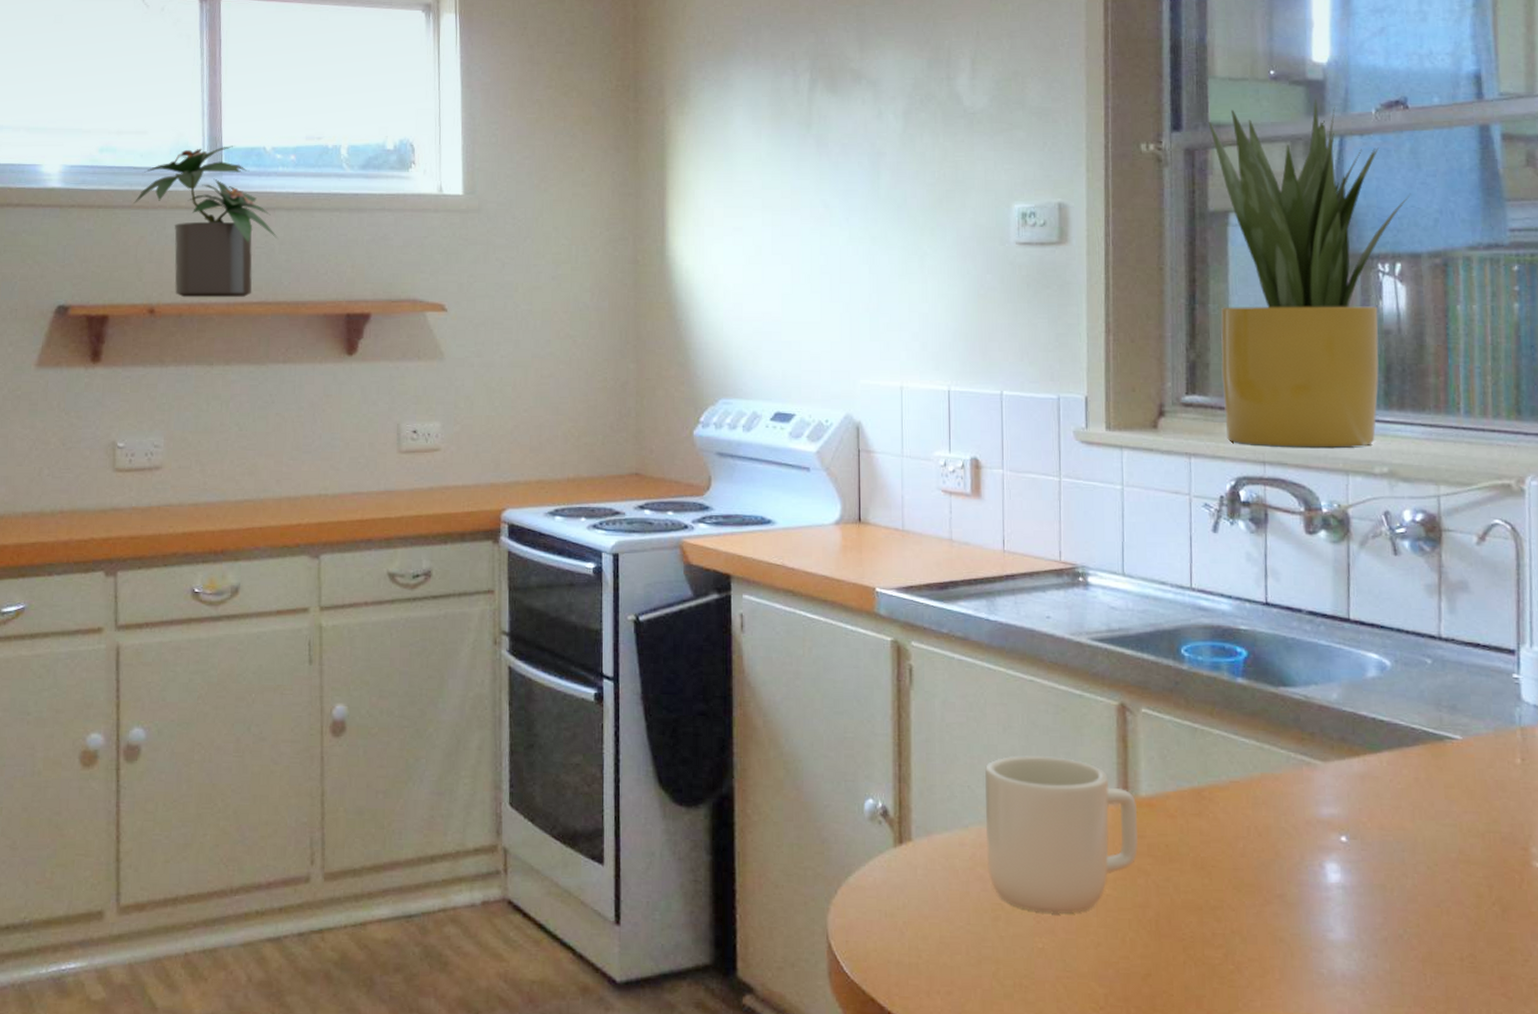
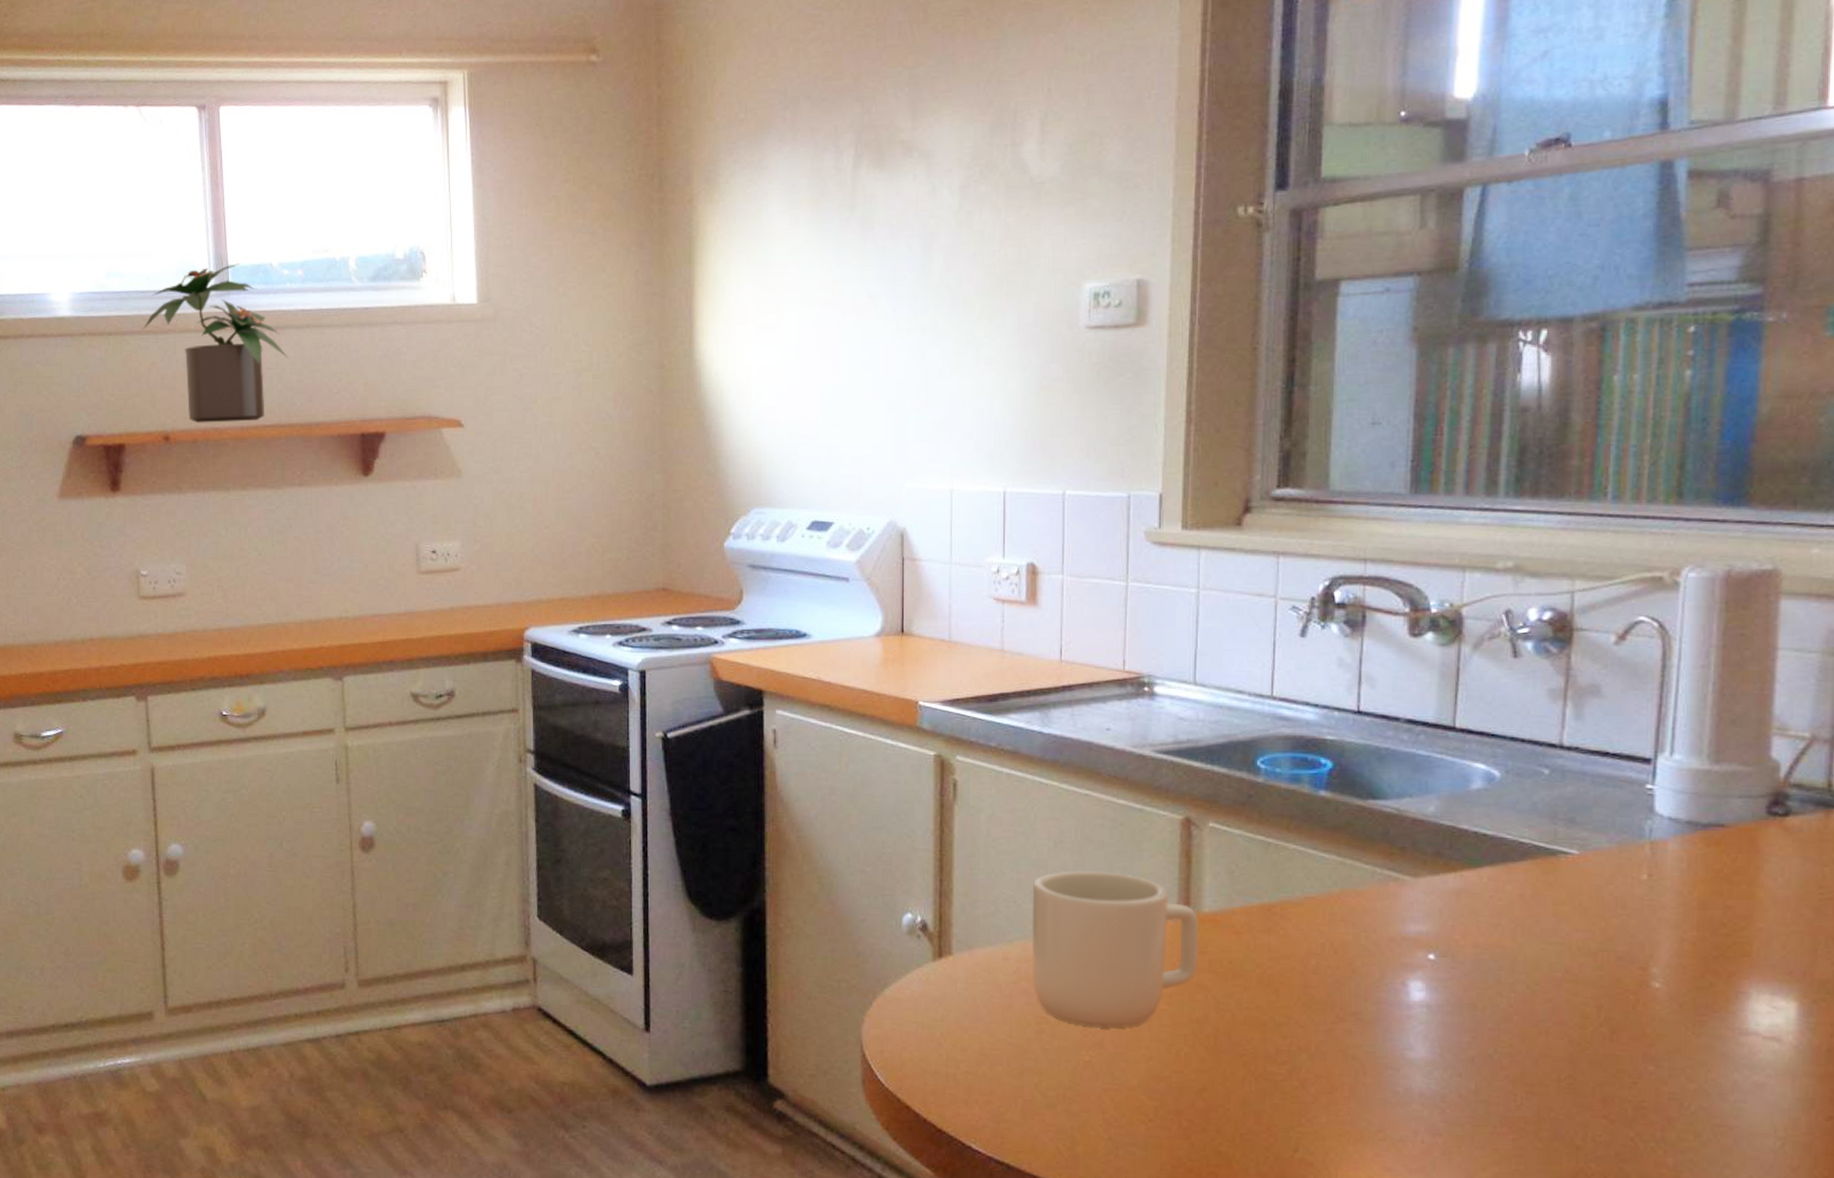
planter: present [1208,99,1411,448] -> none [1320,142,1566,542]

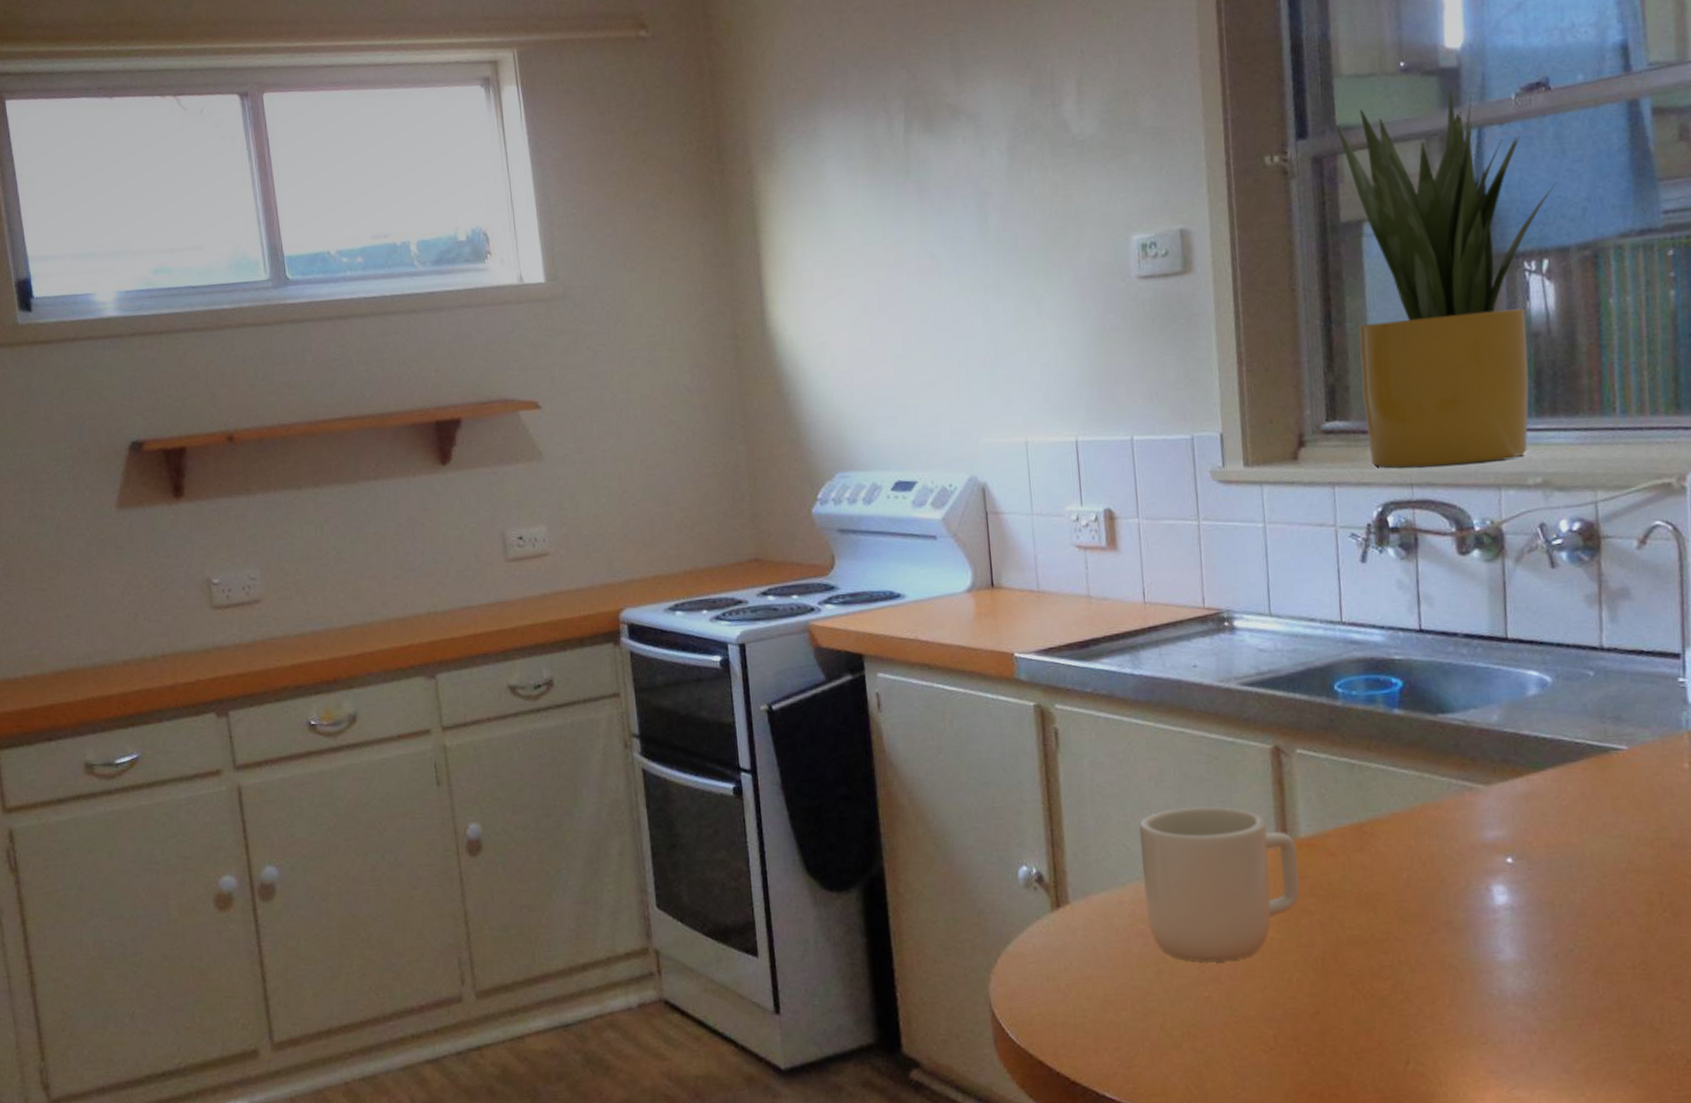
potted plant: present [143,263,288,423] -> none [197,253,354,421]
planter: none [1320,142,1566,542] -> present [1335,89,1556,468]

